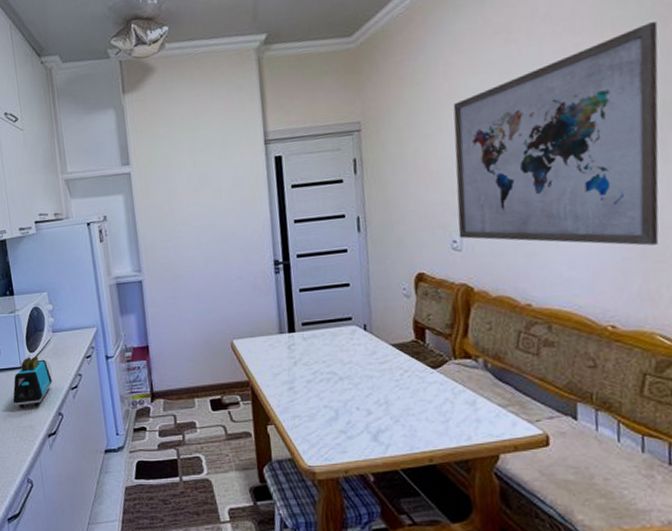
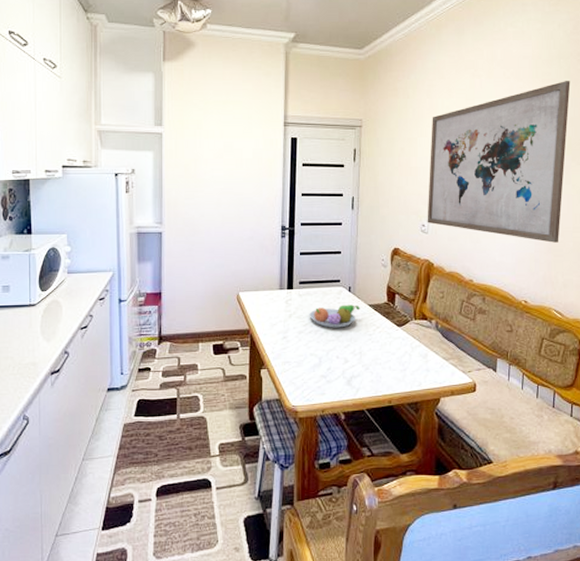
toaster: present [12,357,52,408] -> none [17,296,61,346]
fruit bowl: none [317,345,381,375] -> present [309,305,360,328]

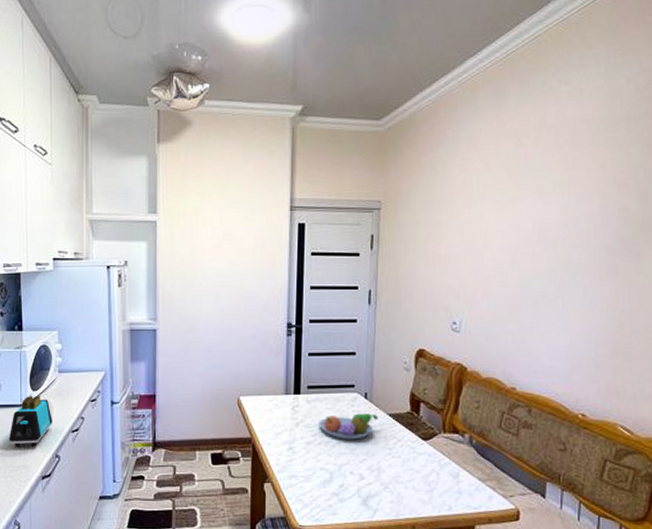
toaster: none [17,296,61,346] -> present [8,396,52,448]
wall art: present [427,81,571,243] -> none [459,147,643,345]

